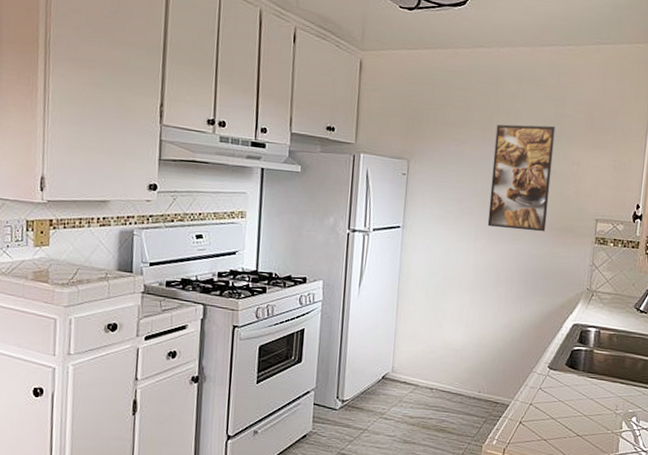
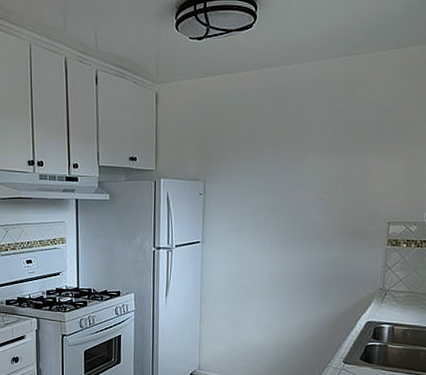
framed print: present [487,124,556,232] -> none [280,135,345,238]

